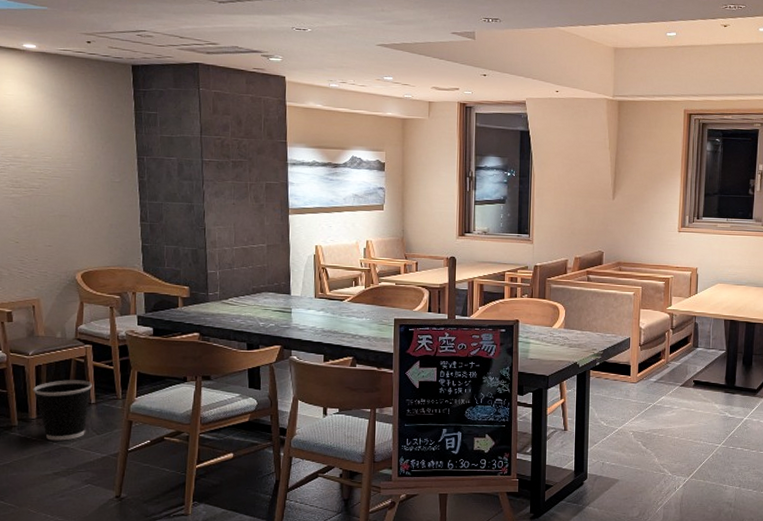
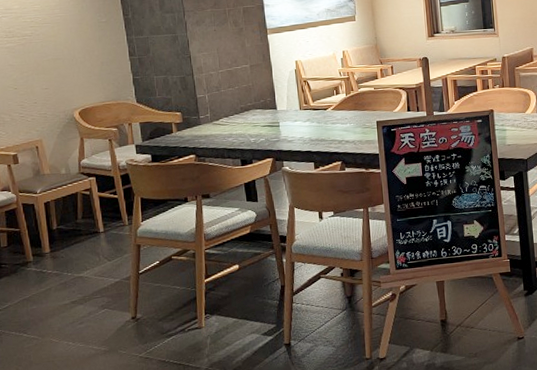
wastebasket: present [33,380,92,441] -> none [44,211,99,272]

